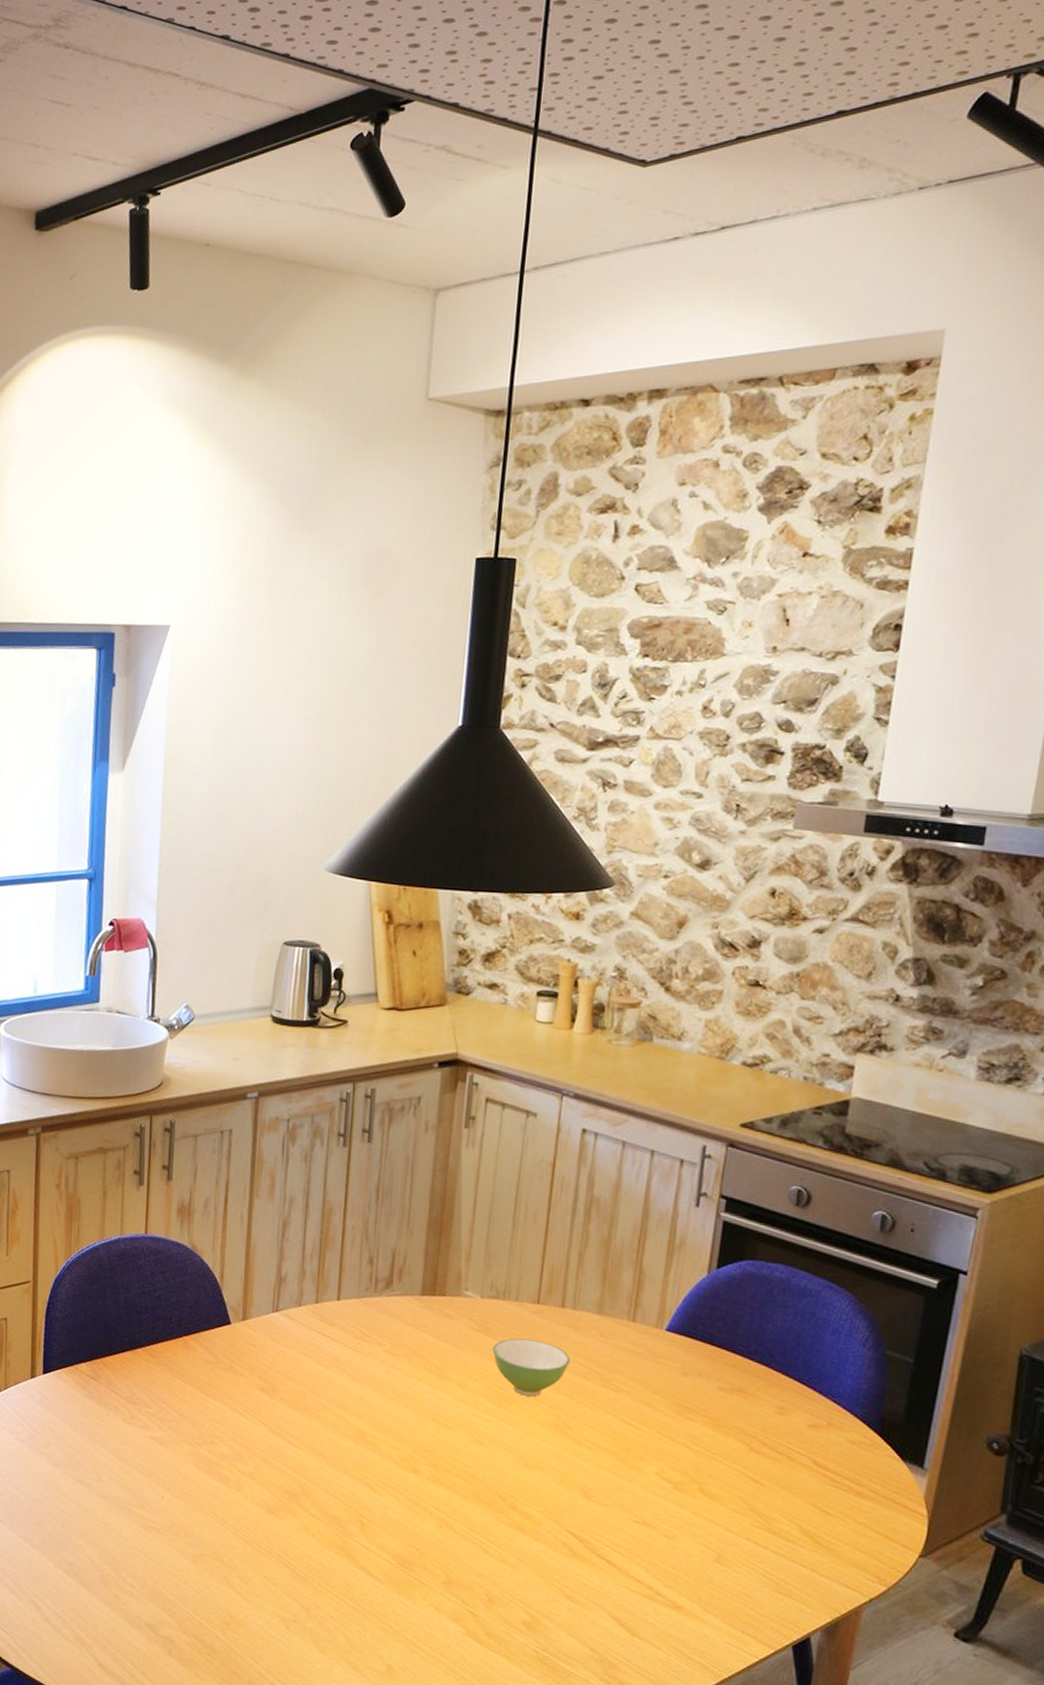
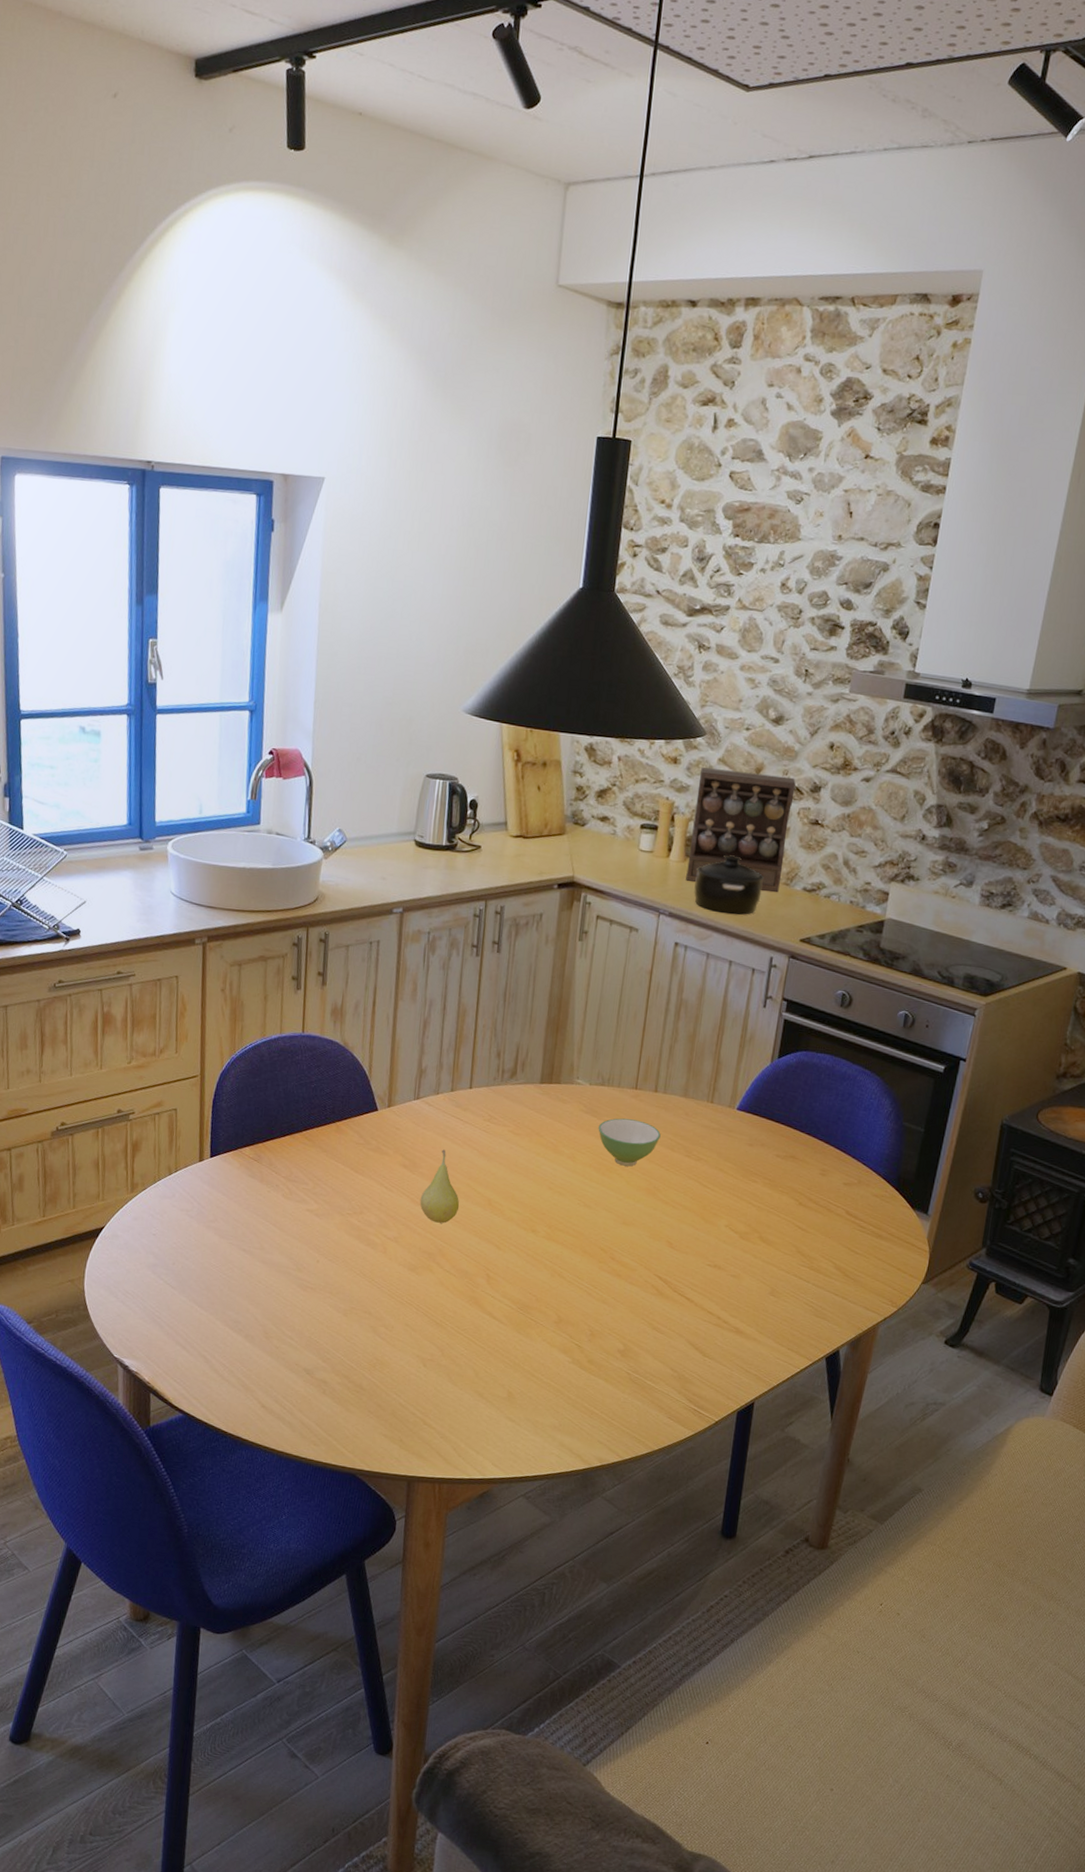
fruit: none [280,1371,327,1459] -> present [420,1149,460,1224]
spice rack: none [594,923,729,1069] -> present [686,767,796,893]
saucepan: none [604,1024,691,1096] -> present [694,854,764,915]

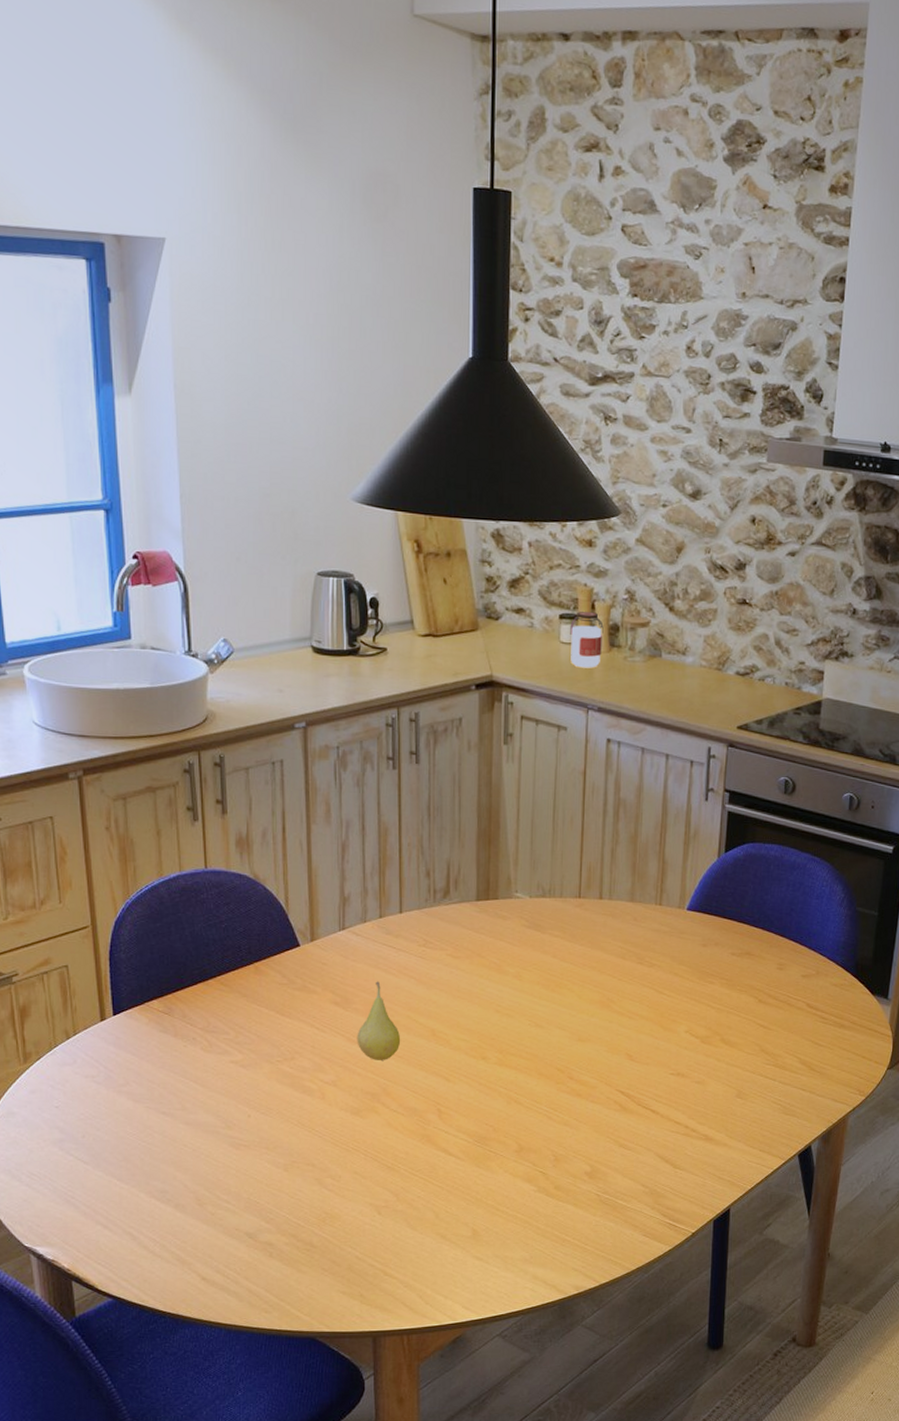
bowl: present [598,1118,661,1167] -> none [543,930,610,980]
jar: none [647,823,681,876] -> present [570,611,604,668]
spice rack: present [686,767,796,893] -> none [613,549,719,679]
saucepan: present [694,854,764,915] -> none [622,642,694,706]

